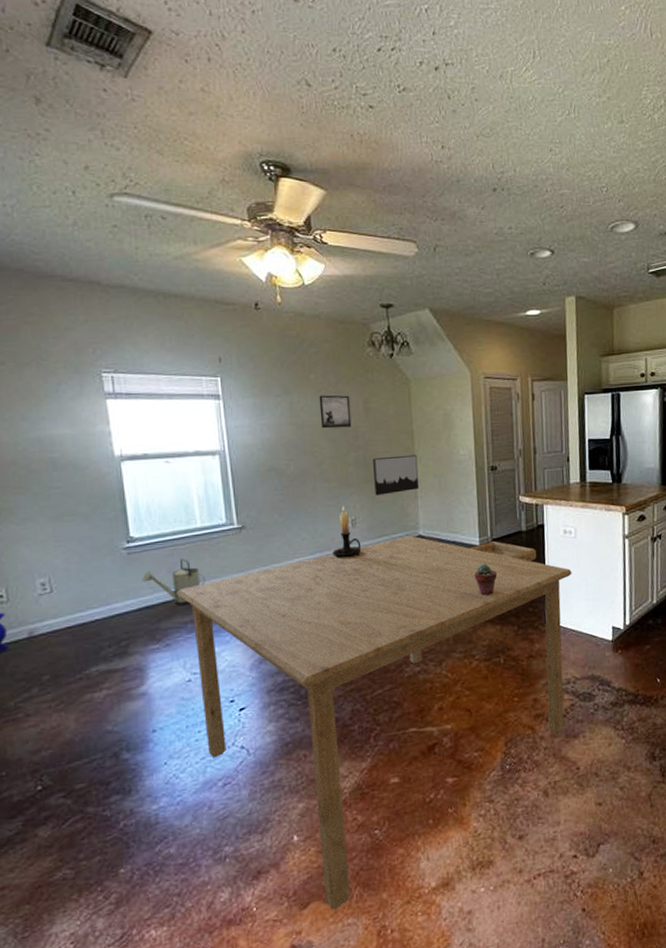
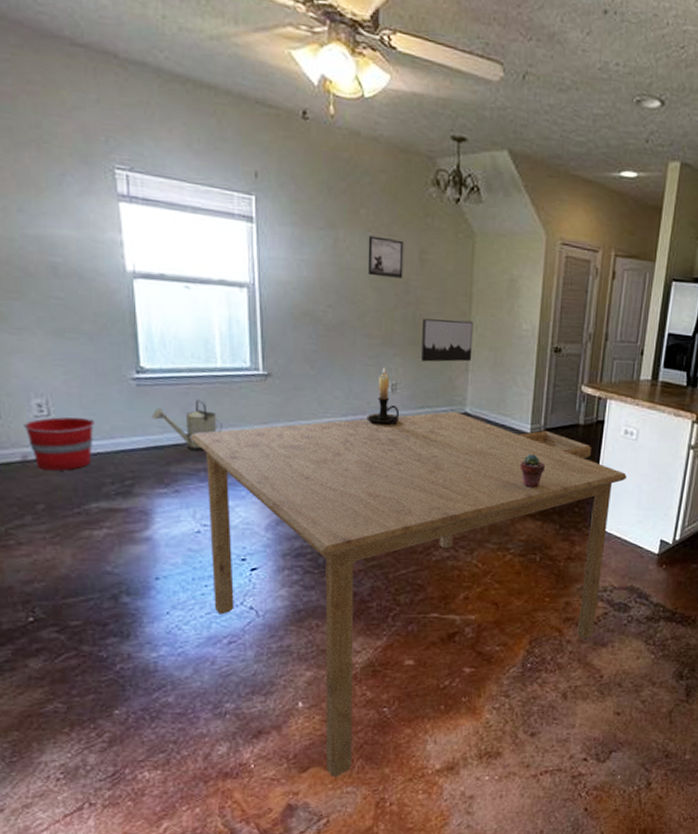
bucket: none [29,590,93,643] -> present [24,417,96,471]

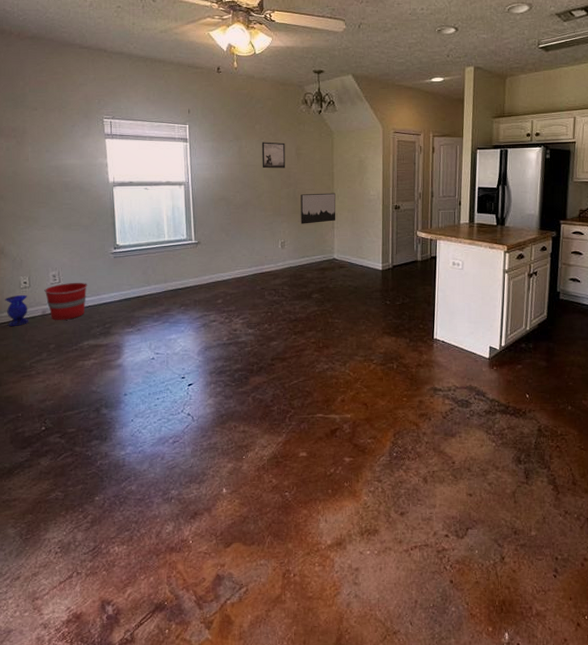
watering can: present [152,399,222,452] -> none [123,264,169,301]
dining table: present [190,411,627,777] -> none [148,258,458,551]
candle holder: present [367,366,400,426] -> none [265,230,288,273]
potted succulent: present [519,454,546,488] -> none [376,285,395,311]

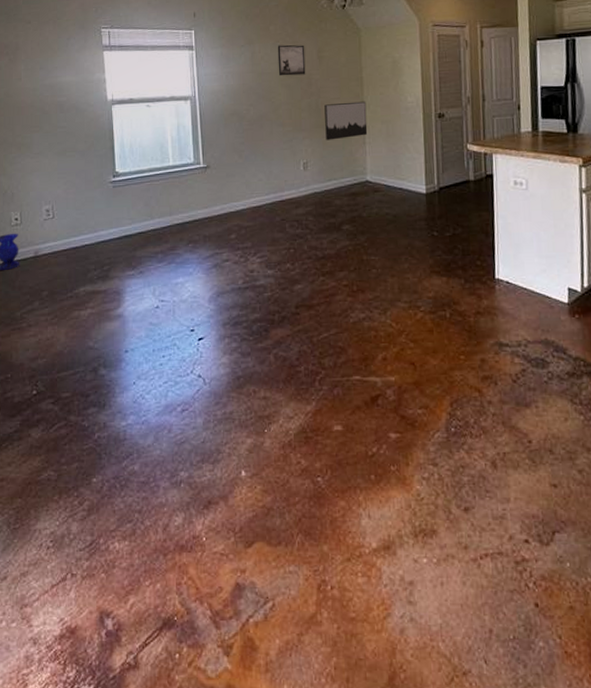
bucket: present [44,283,88,320] -> none [37,218,85,262]

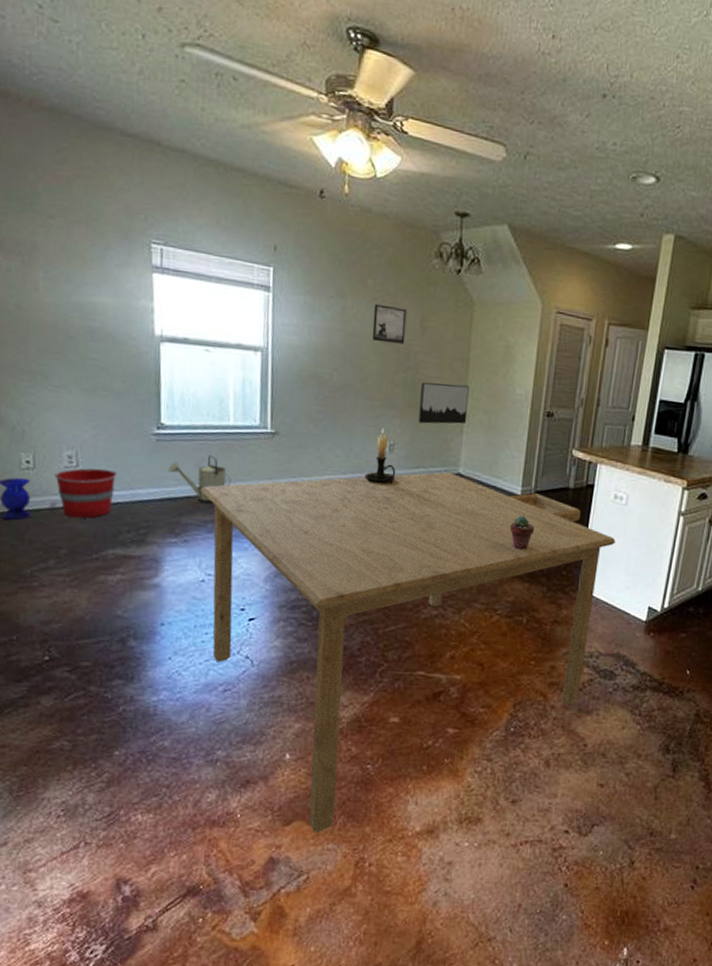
bucket: none [37,218,85,262] -> present [55,468,118,519]
watering can: none [123,193,174,237] -> present [168,455,231,504]
dining table: none [151,181,523,553] -> present [201,472,616,832]
candle holder: none [285,148,312,200] -> present [364,427,396,485]
potted succulent: none [420,212,444,245] -> present [509,515,535,550]

